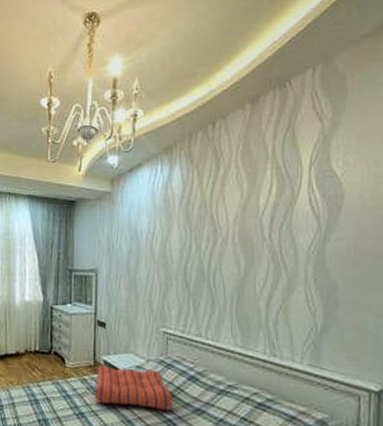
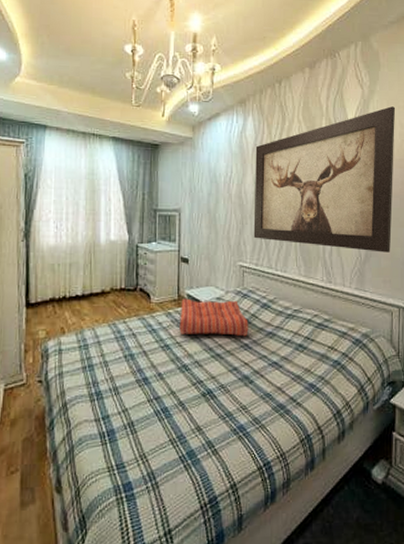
wall art: none [179,141,369,323] -> present [253,106,396,253]

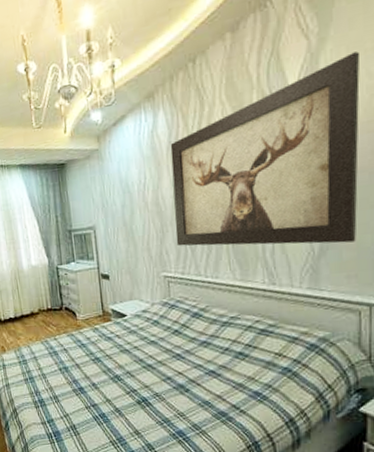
seat cushion: present [179,298,249,337] -> none [106,311,180,348]

